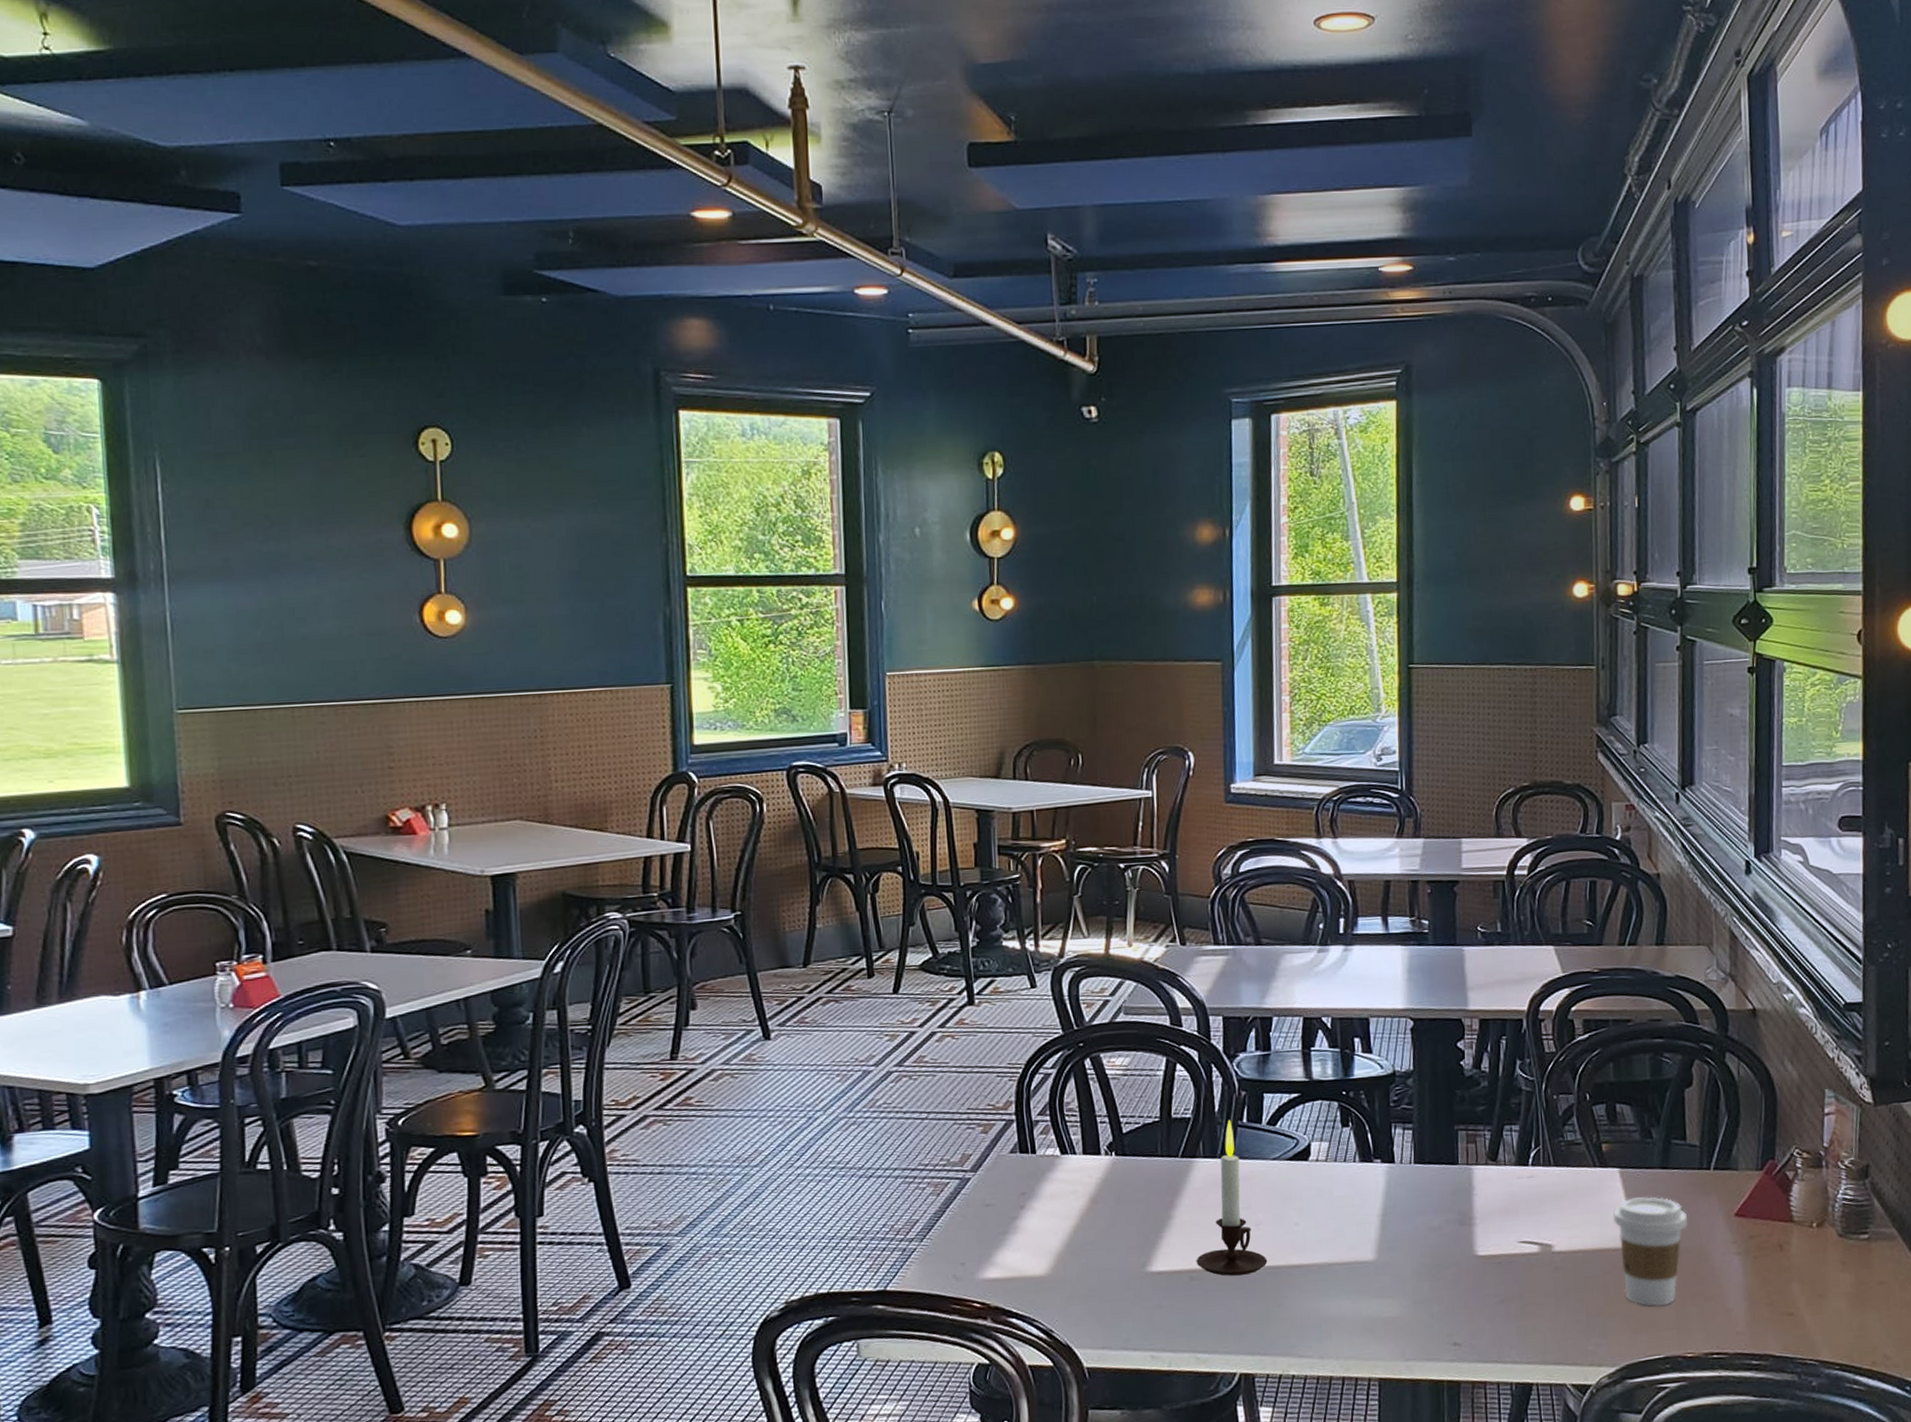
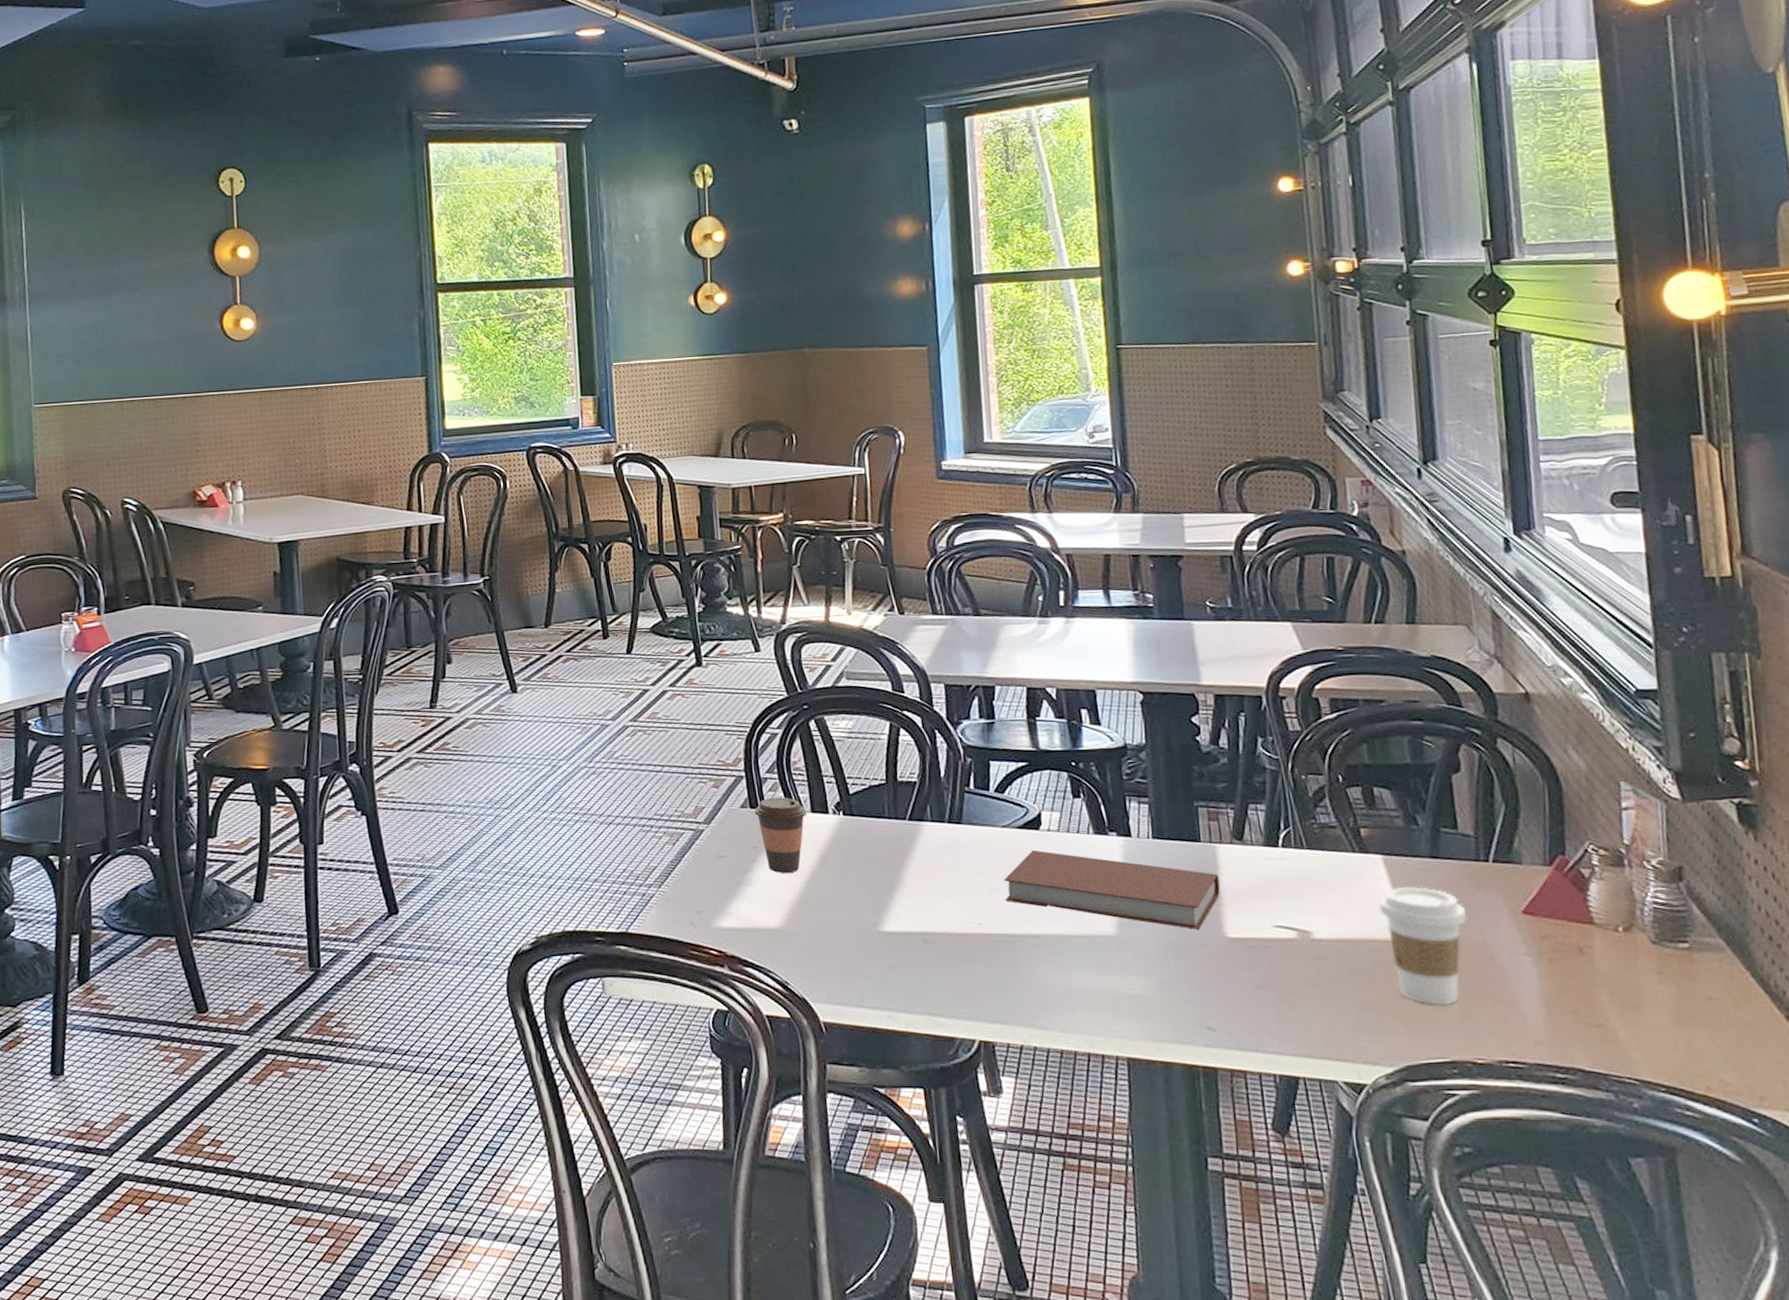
coffee cup: none [1024,1140,1079,1219] -> present [754,797,808,874]
candle: present [1196,1119,1268,1276] -> none [928,785,1003,941]
book: none [1271,1180,1473,1250] -> present [1003,849,1221,929]

